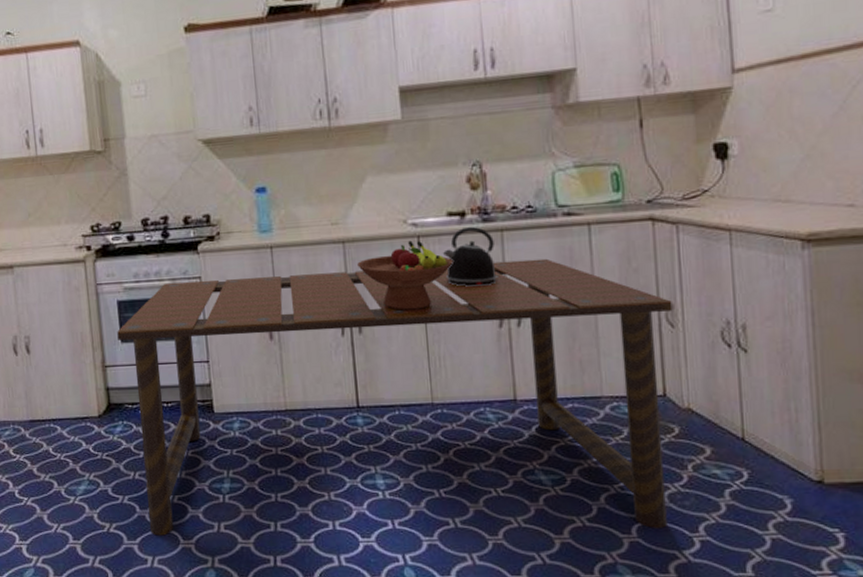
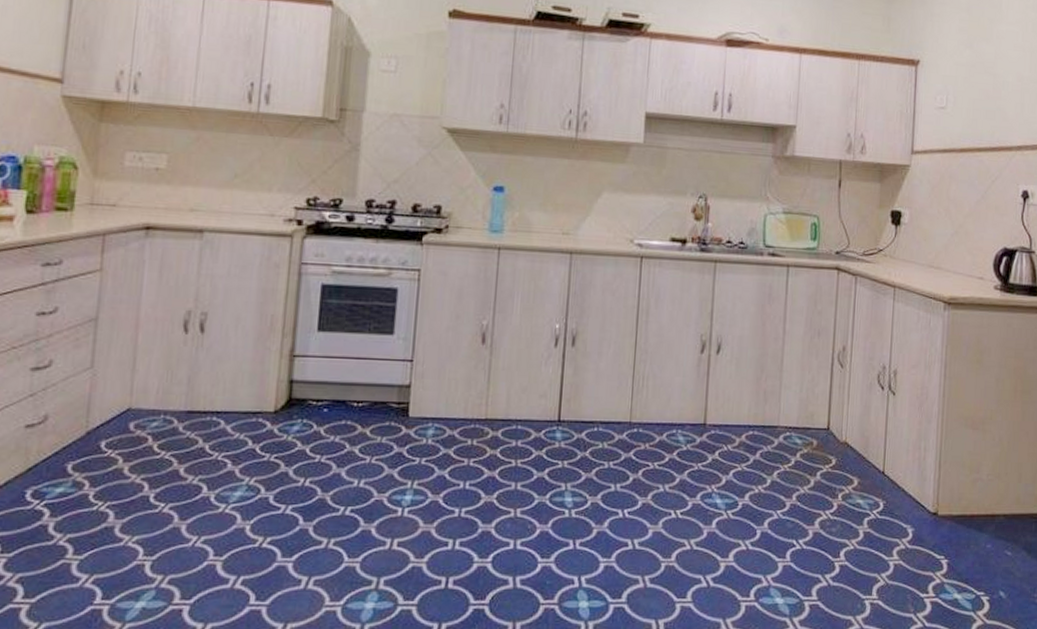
dining table: present [117,258,673,536] -> none [310,271,844,554]
fruit bowl: present [357,240,453,311] -> none [581,260,669,328]
kettle: present [442,226,500,287] -> none [660,253,708,313]

